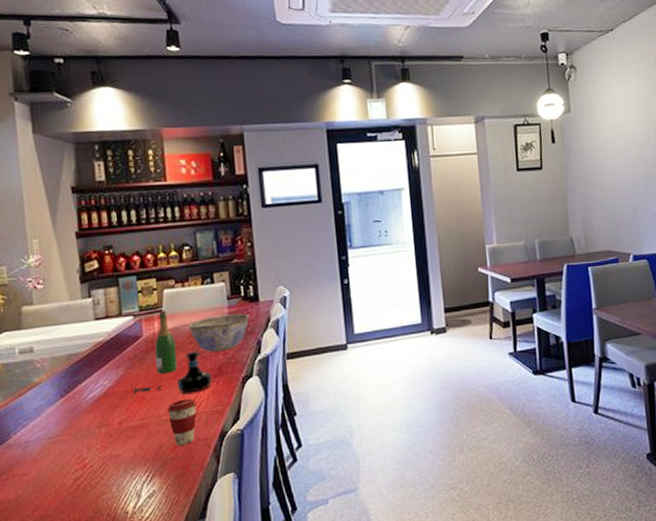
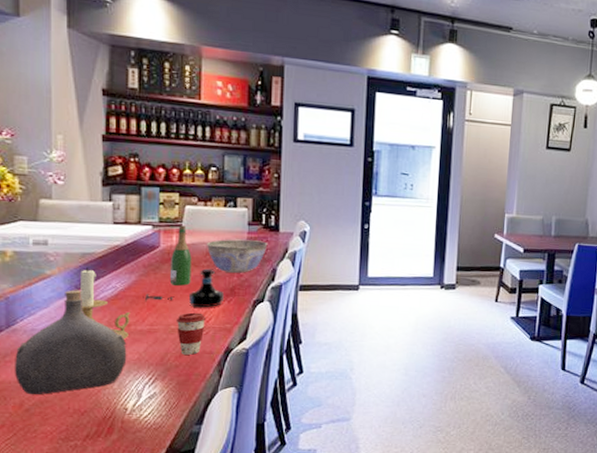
water jug: none [11,393,123,512] -> present [14,290,127,395]
candle holder: none [68,369,121,439] -> present [81,268,130,340]

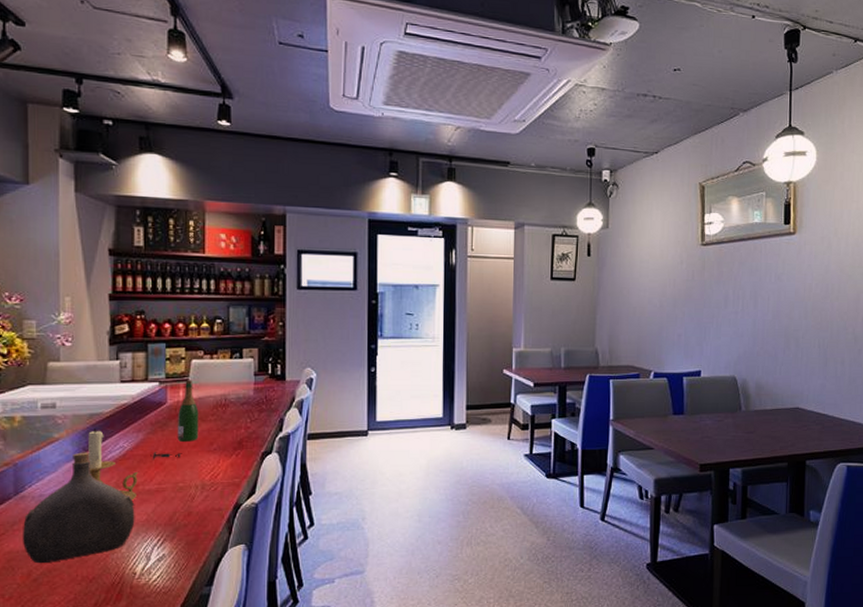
coffee cup: present [175,312,207,355] -> none [183,468,215,513]
tequila bottle: present [189,268,224,308] -> none [197,422,231,463]
bowl: present [206,239,268,273] -> none [212,391,275,425]

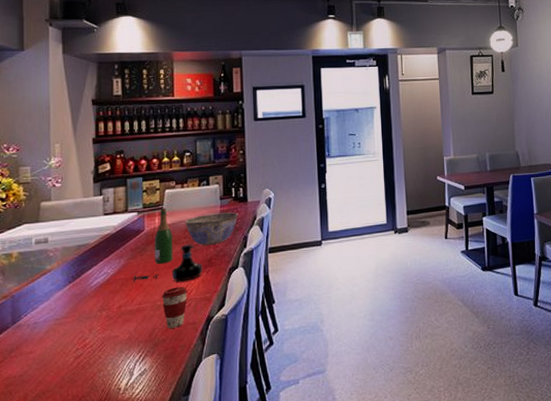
water jug: present [22,452,135,564] -> none [18,280,119,387]
candle holder: present [88,429,138,501] -> none [76,258,121,321]
coffee cup: none [183,468,215,513] -> present [161,286,189,328]
tequila bottle: none [197,422,231,463] -> present [172,244,202,282]
bowl: none [212,391,275,425] -> present [184,212,238,245]

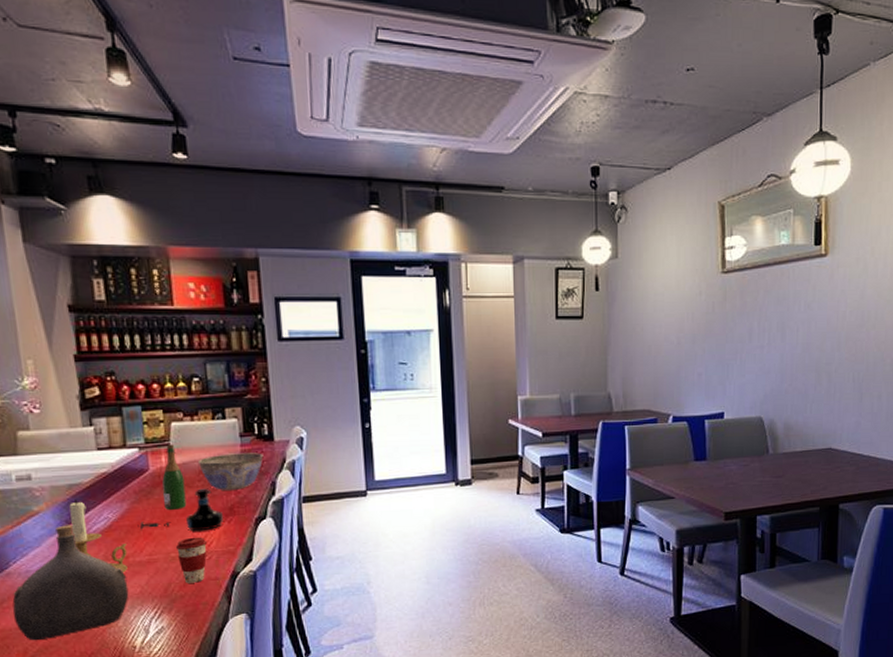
water jug: none [18,280,119,387] -> present [12,525,129,641]
candle holder: none [76,258,121,321] -> present [69,500,128,573]

